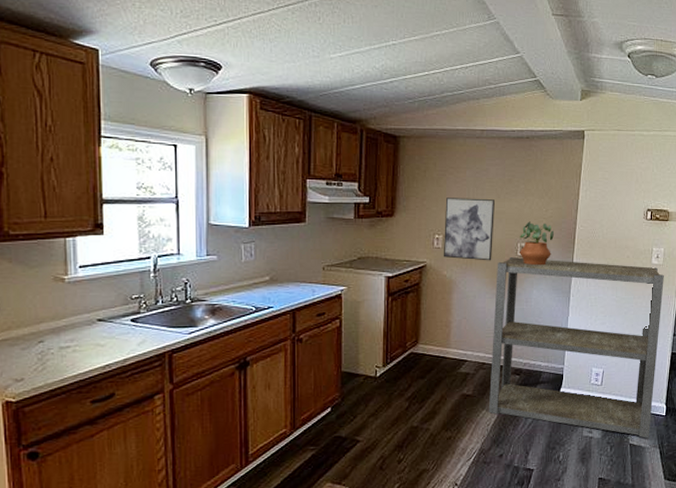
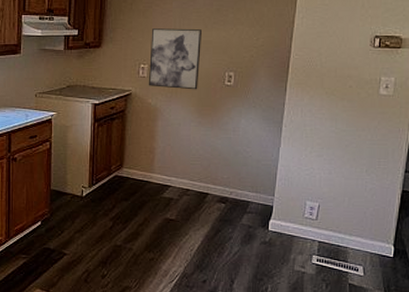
shelving unit: present [488,257,664,438] -> none [192,86,394,280]
potted plant: present [520,221,554,266] -> none [227,50,265,95]

